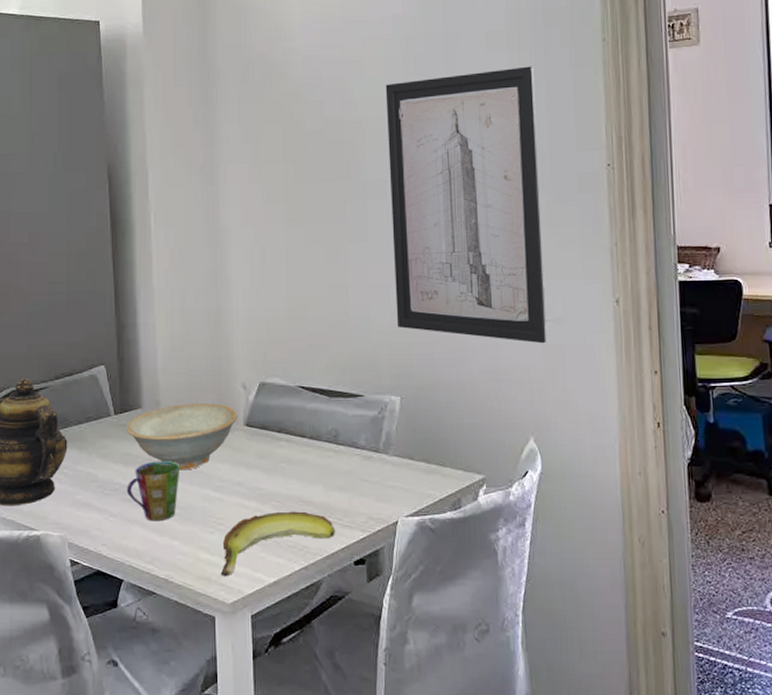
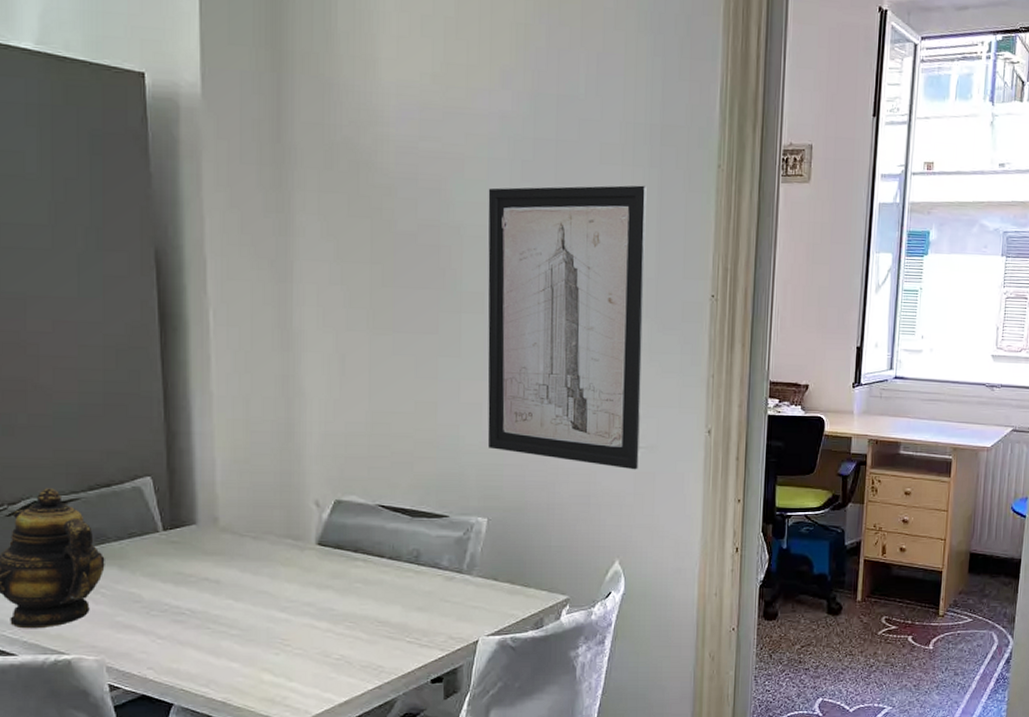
dish: present [126,403,237,470] -> none [177,521,309,590]
cup: present [126,461,180,522] -> none [177,581,242,643]
banana: present [220,511,336,577] -> none [285,631,413,698]

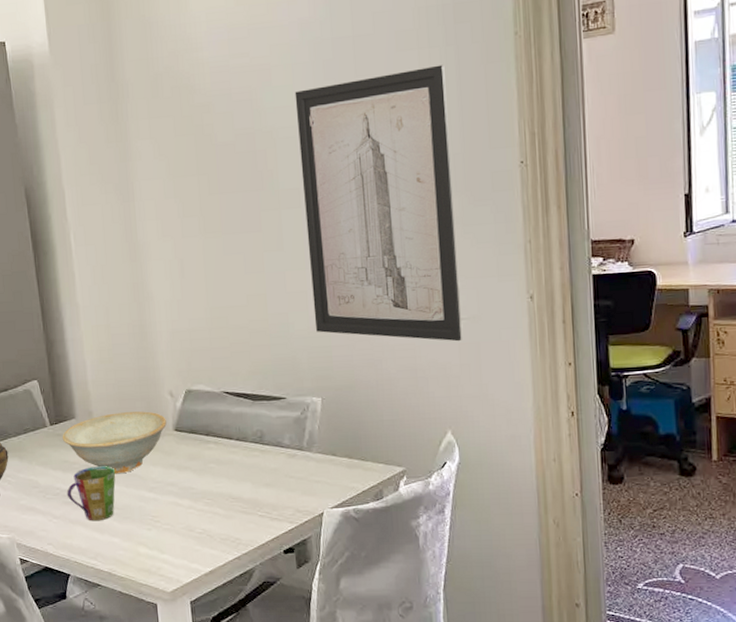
dish: none [177,521,309,590] -> present [62,411,167,474]
cup: none [177,581,242,643] -> present [66,466,116,521]

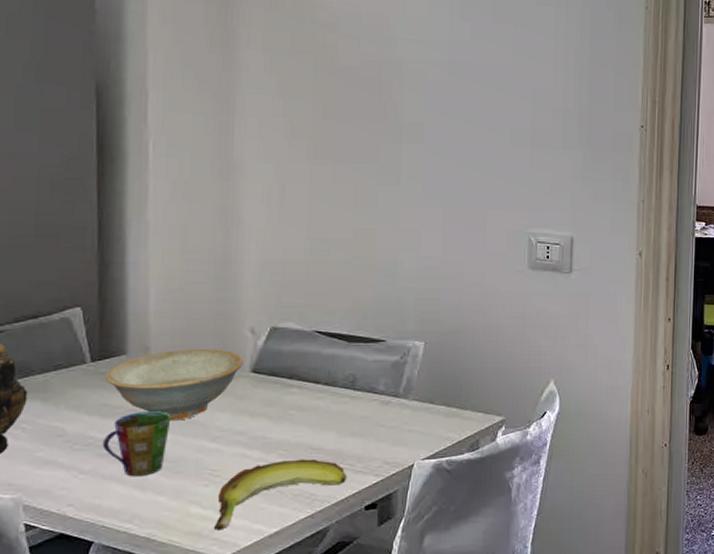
banana: none [159,507,265,568] -> present [213,459,347,531]
wall art: present [294,64,462,342] -> none [425,24,580,292]

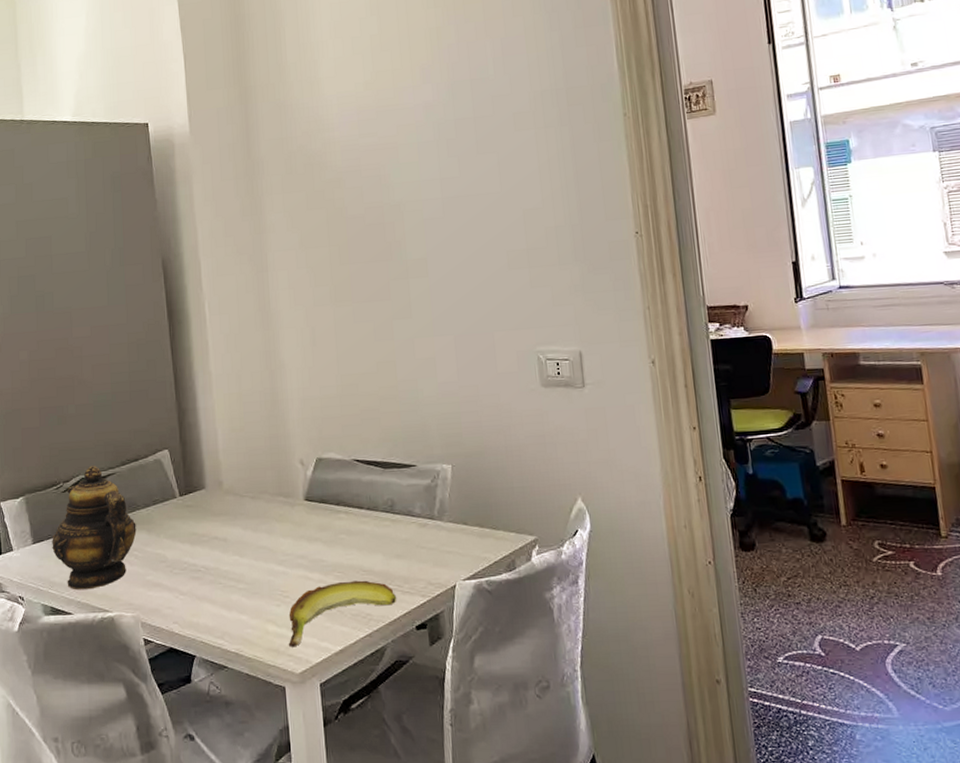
cup: present [102,411,171,477] -> none [194,538,245,598]
dish: present [105,349,243,421] -> none [191,480,297,547]

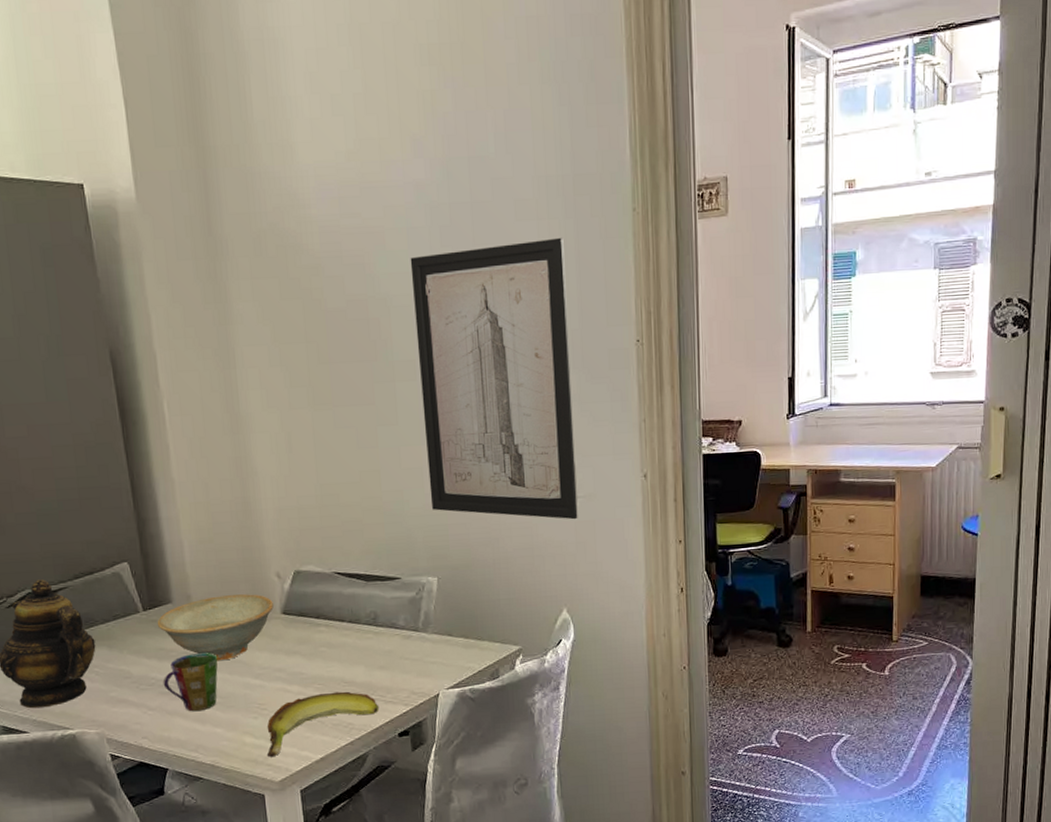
dish: none [191,480,297,547] -> present [157,594,274,661]
cup: none [194,538,245,598] -> present [163,653,218,712]
wall art: none [420,143,588,407] -> present [410,237,578,520]

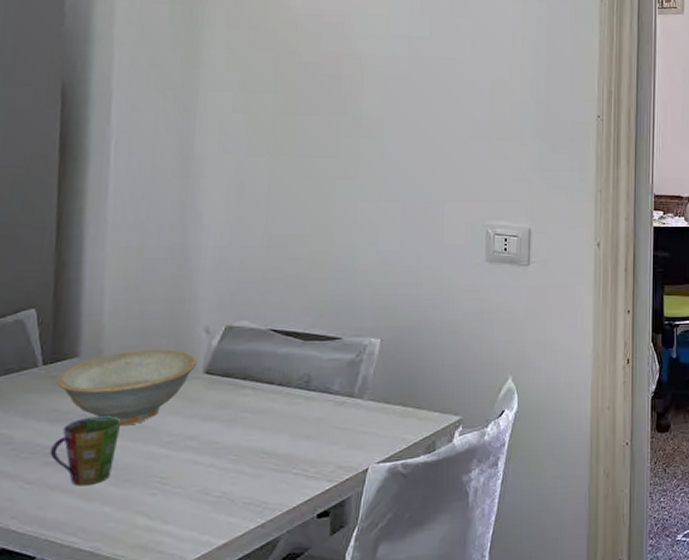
banana: present [266,691,379,757] -> none [160,464,300,543]
wall art: present [410,237,578,520] -> none [382,18,536,285]

